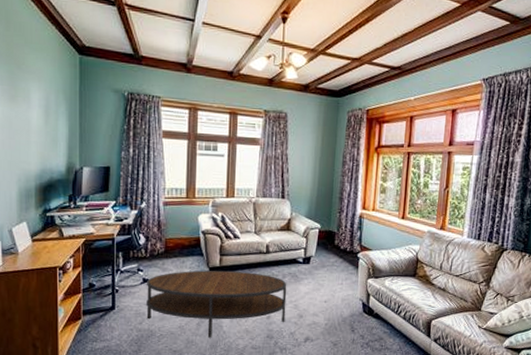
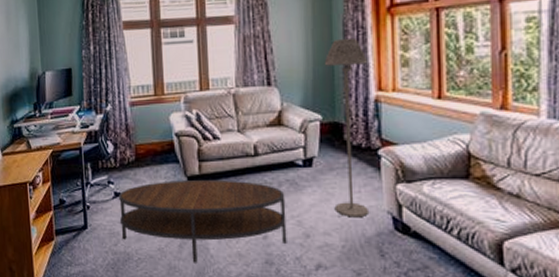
floor lamp: none [324,168,358,303] -> present [324,39,368,218]

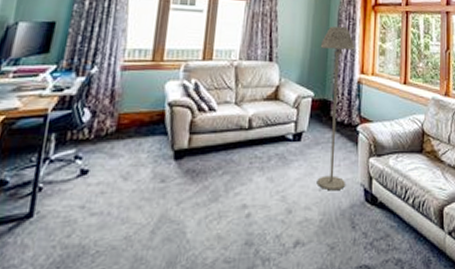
coffee table: present [119,179,287,263] -> none [79,153,273,251]

